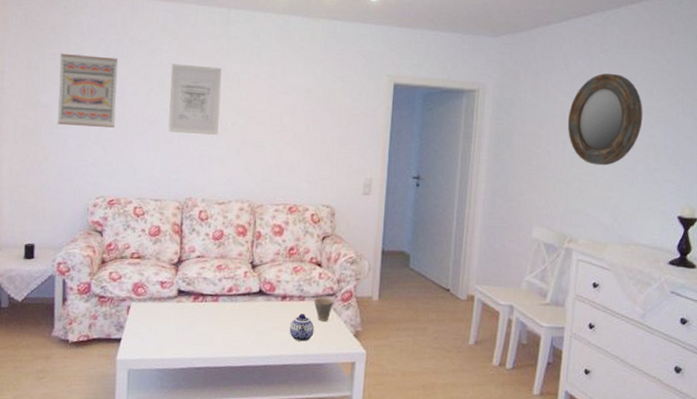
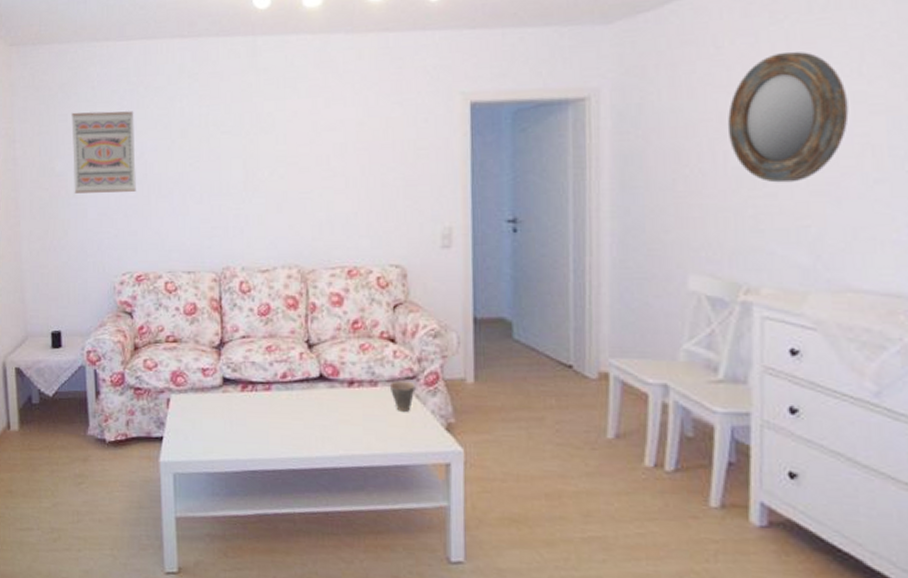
wall art: present [168,64,222,135] -> none [194,108,254,191]
teapot: present [289,313,315,342] -> none [361,402,393,438]

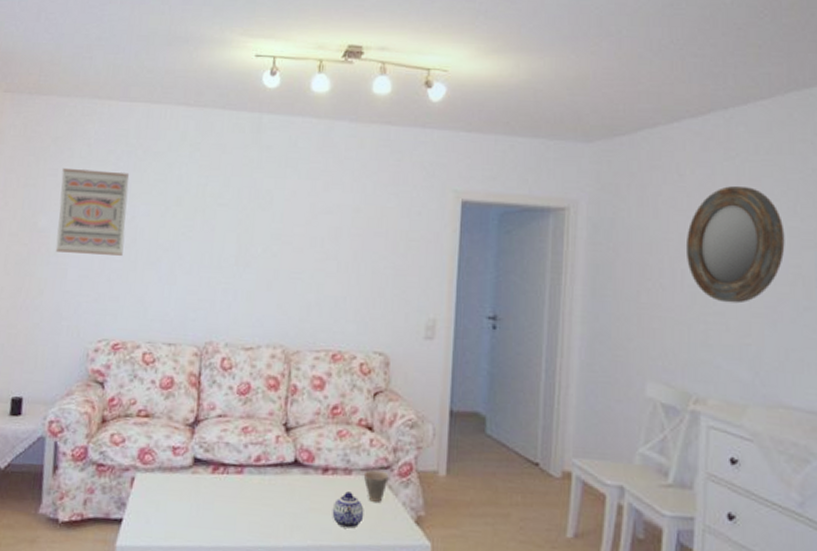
teapot: none [361,402,393,438] -> present [332,491,364,529]

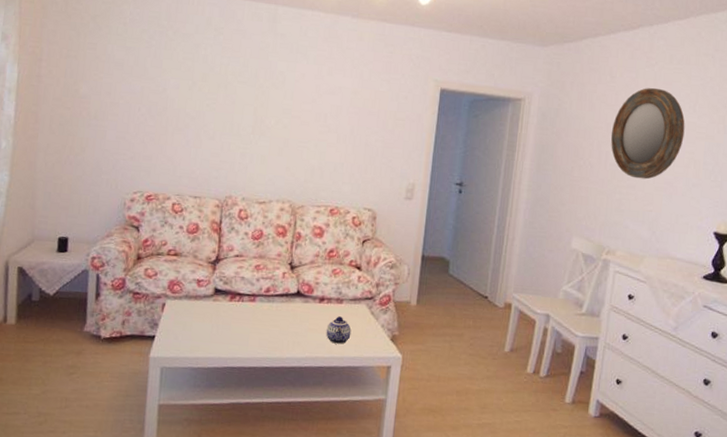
wall art: present [55,167,130,256] -> none [95,42,161,122]
cup: present [363,470,389,502] -> none [351,300,372,325]

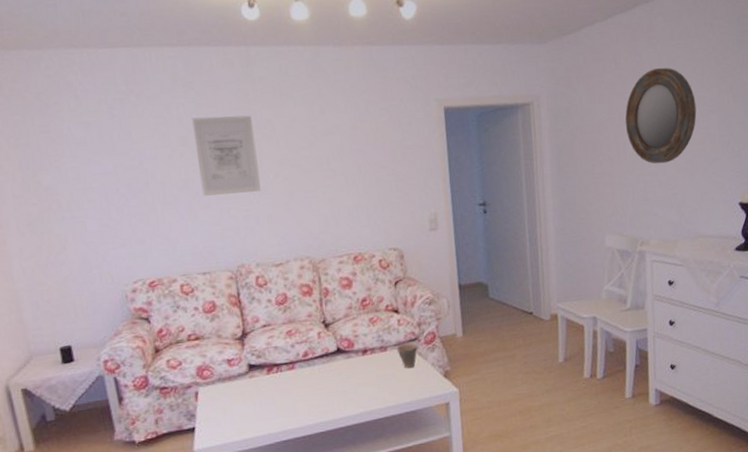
wall art: none [210,59,268,133] -> present [192,115,261,196]
teapot: present [326,316,352,344] -> none [375,364,402,393]
cup: none [351,300,372,325] -> present [396,342,418,368]

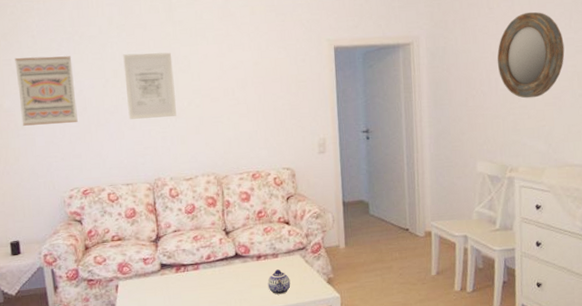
wall art: none [54,120,139,207] -> present [15,56,78,126]
teapot: none [375,364,402,393] -> present [267,269,291,295]
cup: present [396,342,418,368] -> none [286,251,305,274]

